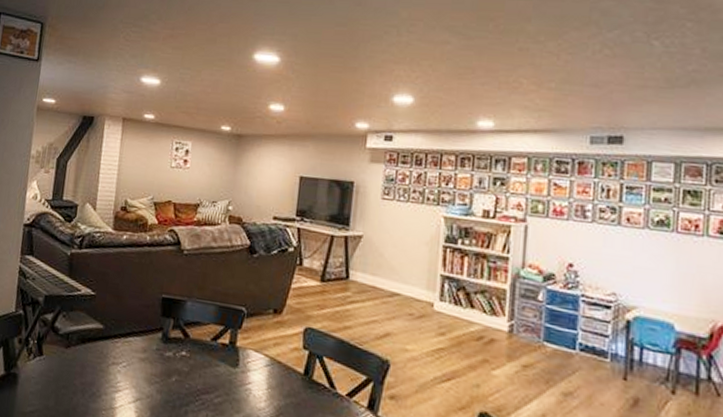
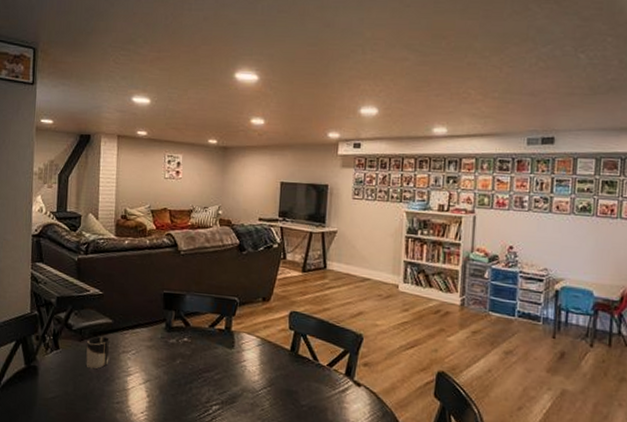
cup: none [70,343,99,382] -> present [86,336,110,369]

